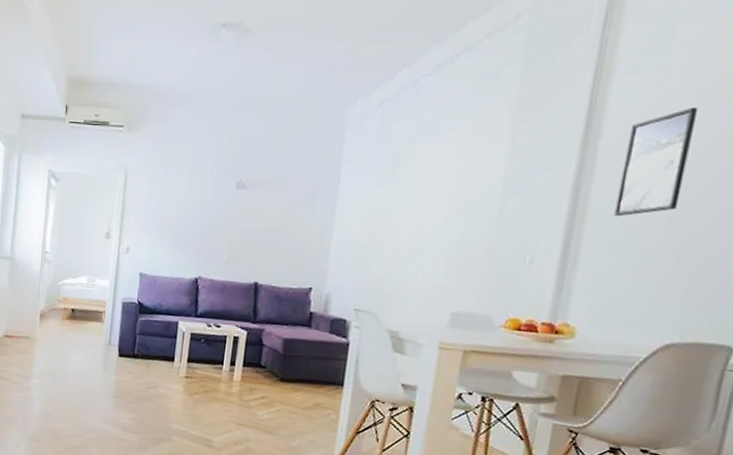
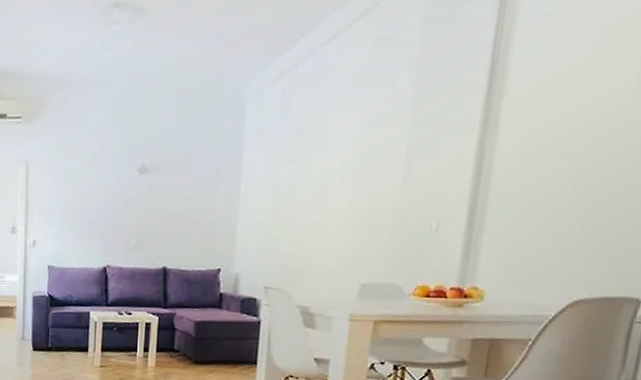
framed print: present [613,107,699,217] -> none [518,57,602,176]

